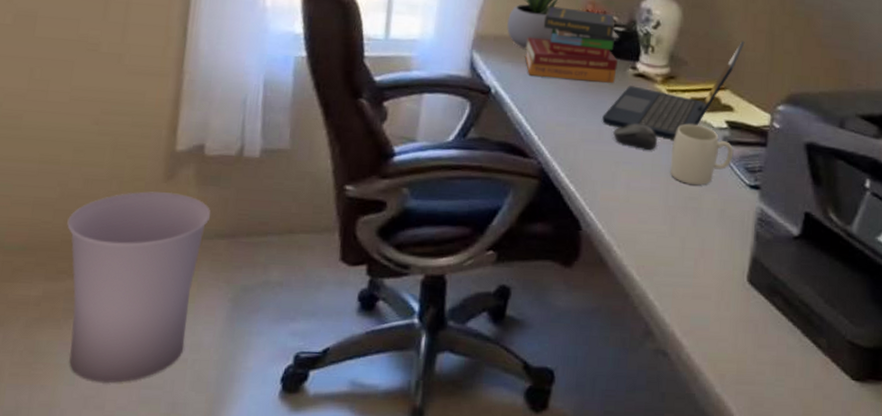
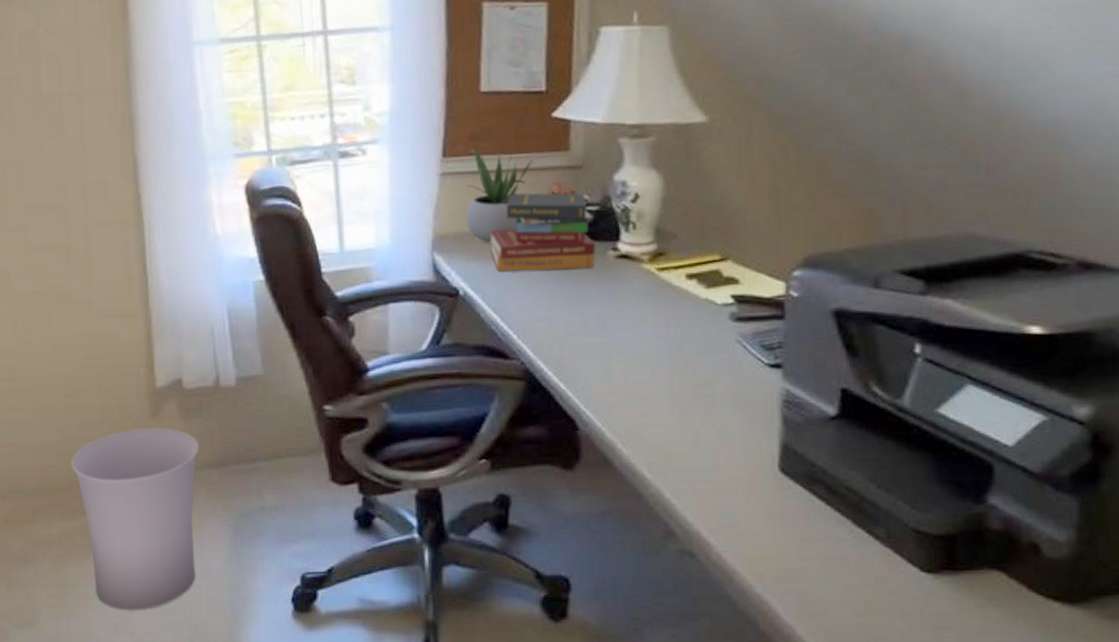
laptop: present [602,40,745,140] -> none [586,202,744,323]
computer mouse: present [612,123,658,150] -> none [599,309,654,337]
mug: present [670,123,734,186] -> none [670,303,745,371]

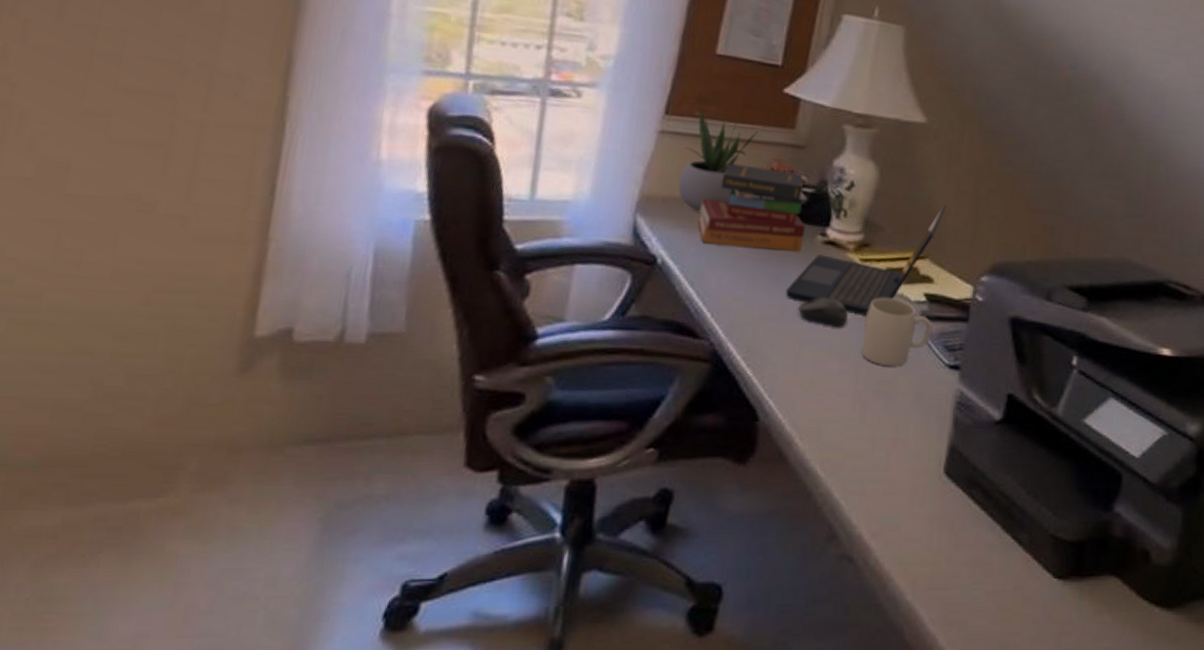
waste bin: present [71,427,200,610] -> none [95,387,299,632]
laptop: none [586,202,744,323] -> present [786,204,947,316]
computer mouse: none [599,309,654,337] -> present [797,297,849,327]
mug: none [670,303,745,371] -> present [862,297,932,367]

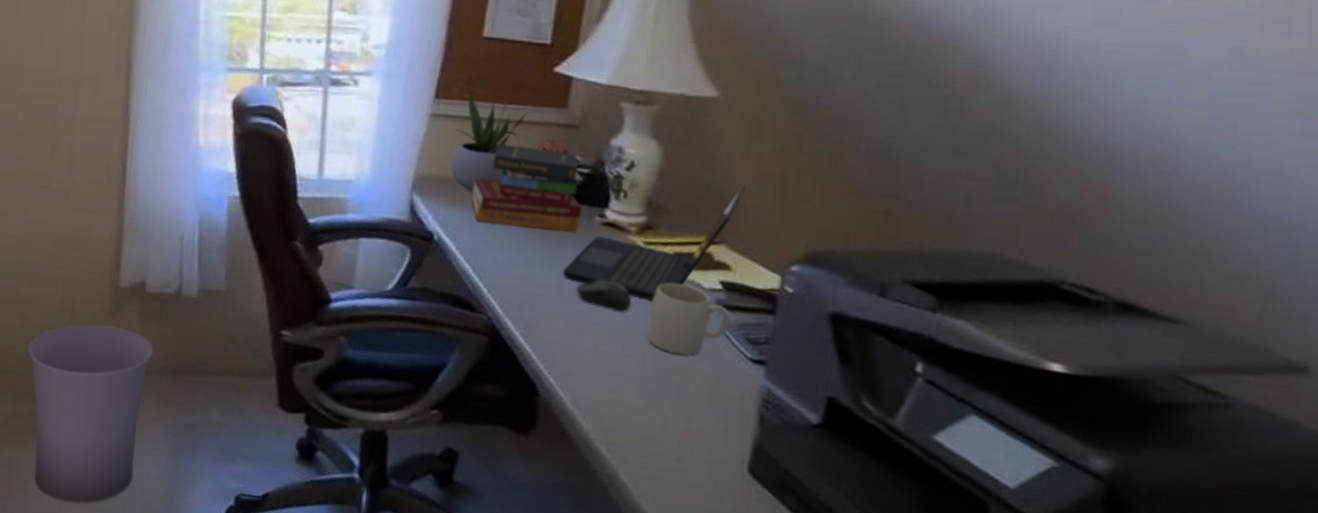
waste bin: none [95,387,299,632] -> present [28,324,154,503]

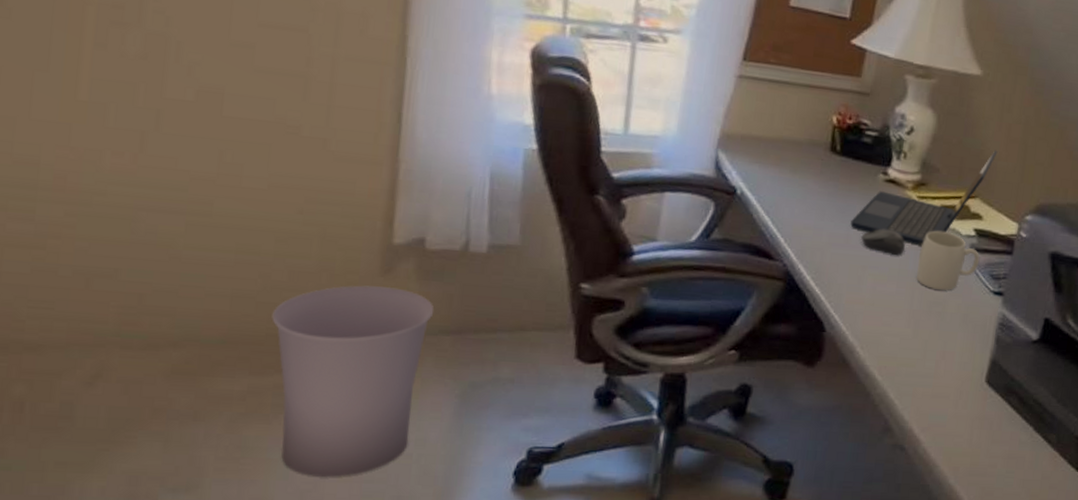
potted plant: present [451,89,528,192] -> none [755,54,827,150]
books: present [472,144,584,233] -> none [773,107,872,188]

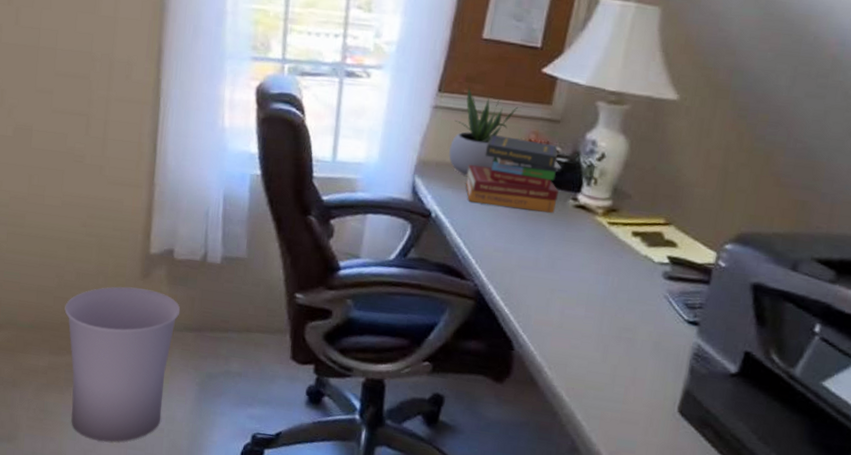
potted plant: none [755,54,827,150] -> present [449,85,518,176]
books: none [773,107,872,188] -> present [466,134,562,213]
laptop: present [850,150,998,246] -> none [539,176,695,272]
computer mouse: present [860,229,906,255] -> none [549,253,596,280]
mug: present [916,230,980,291] -> none [606,257,674,317]

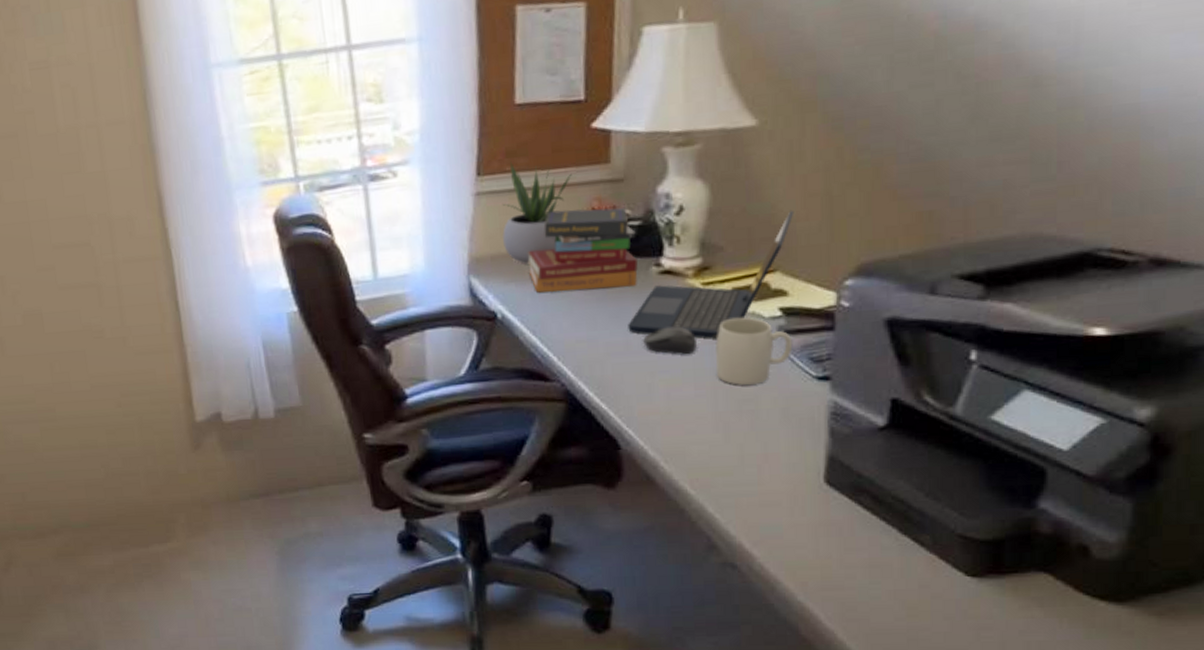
waste bin: present [64,286,181,442] -> none [117,460,246,633]
laptop: none [539,176,695,272] -> present [628,210,794,339]
computer mouse: none [549,253,596,280] -> present [642,326,698,354]
mug: none [606,257,674,317] -> present [715,317,793,386]

